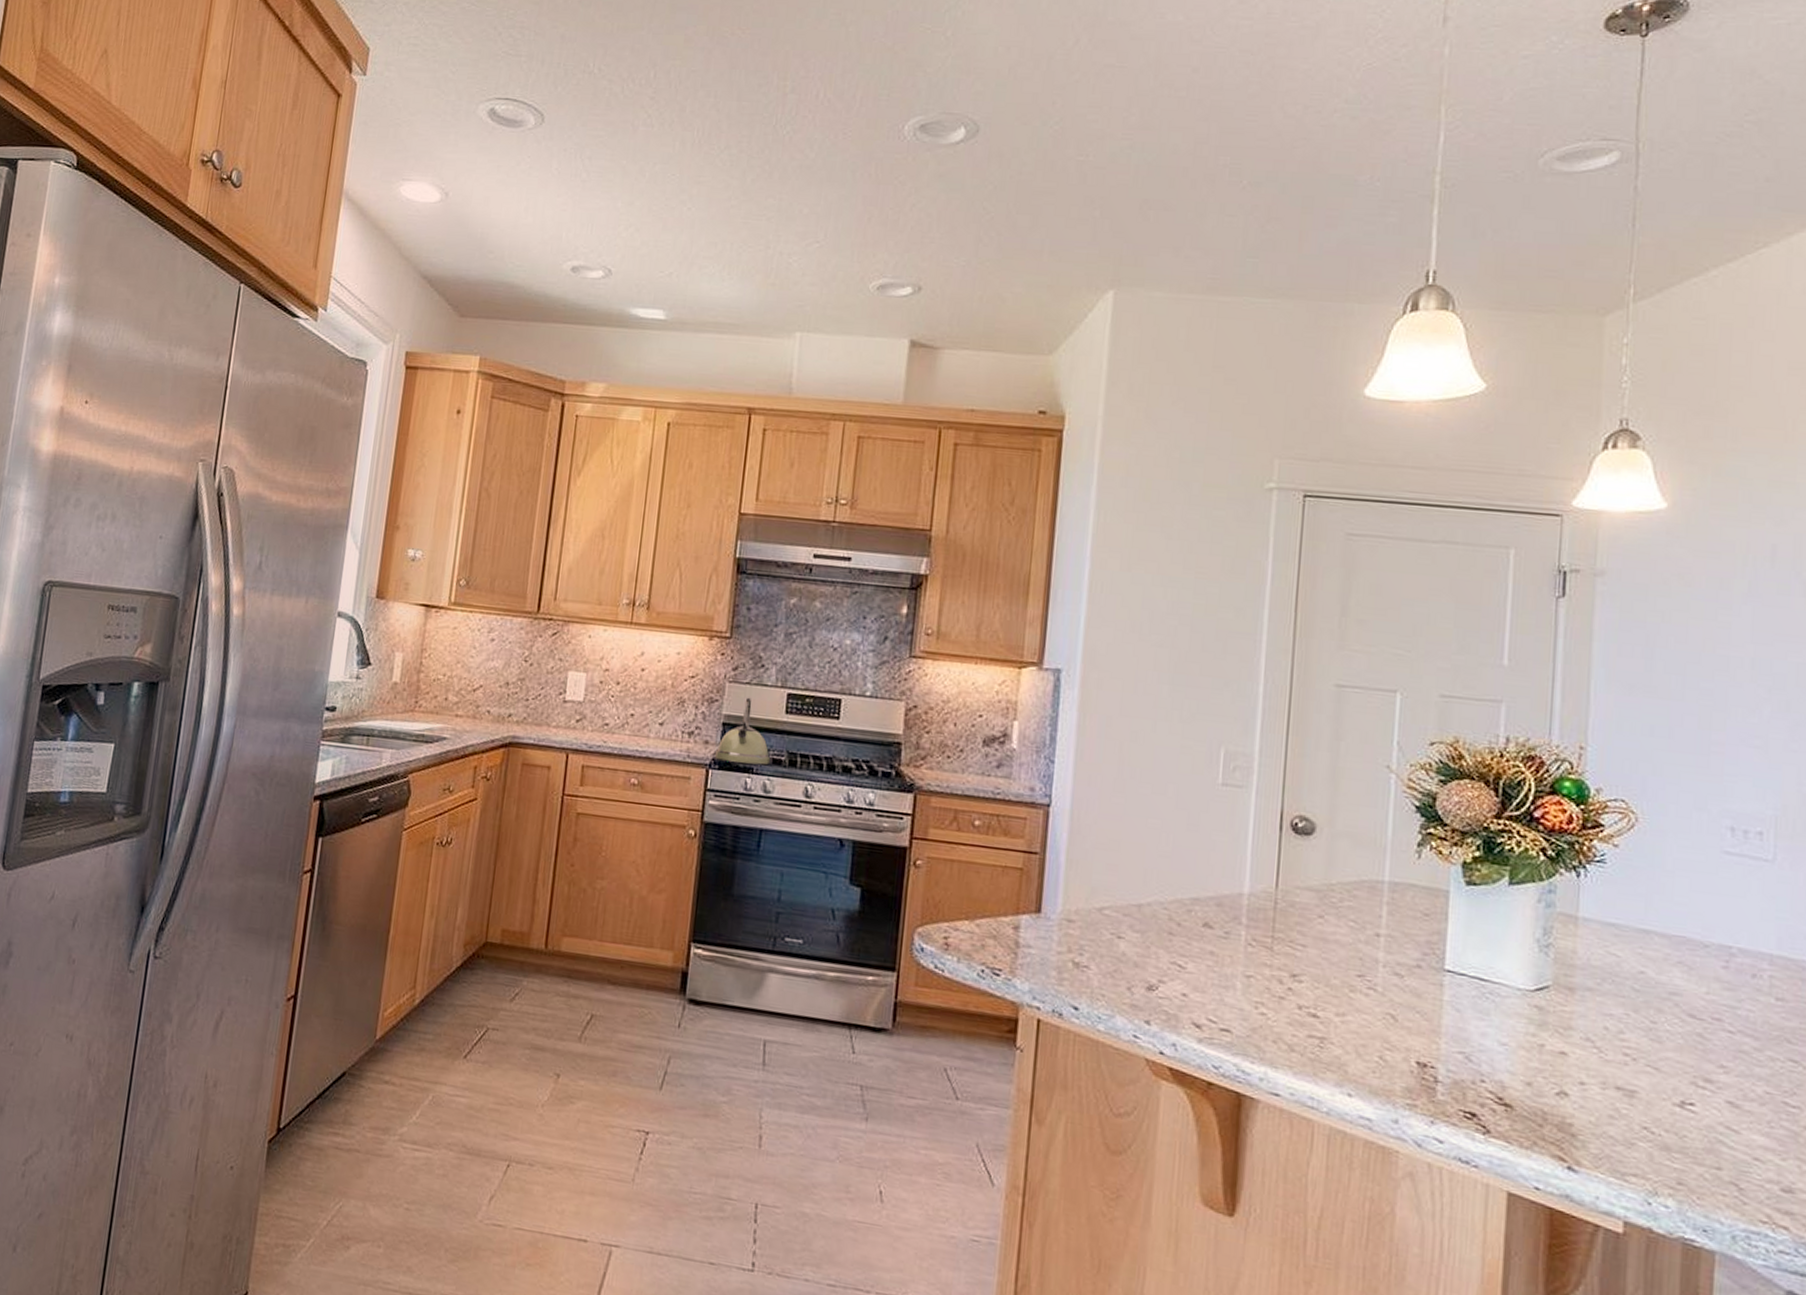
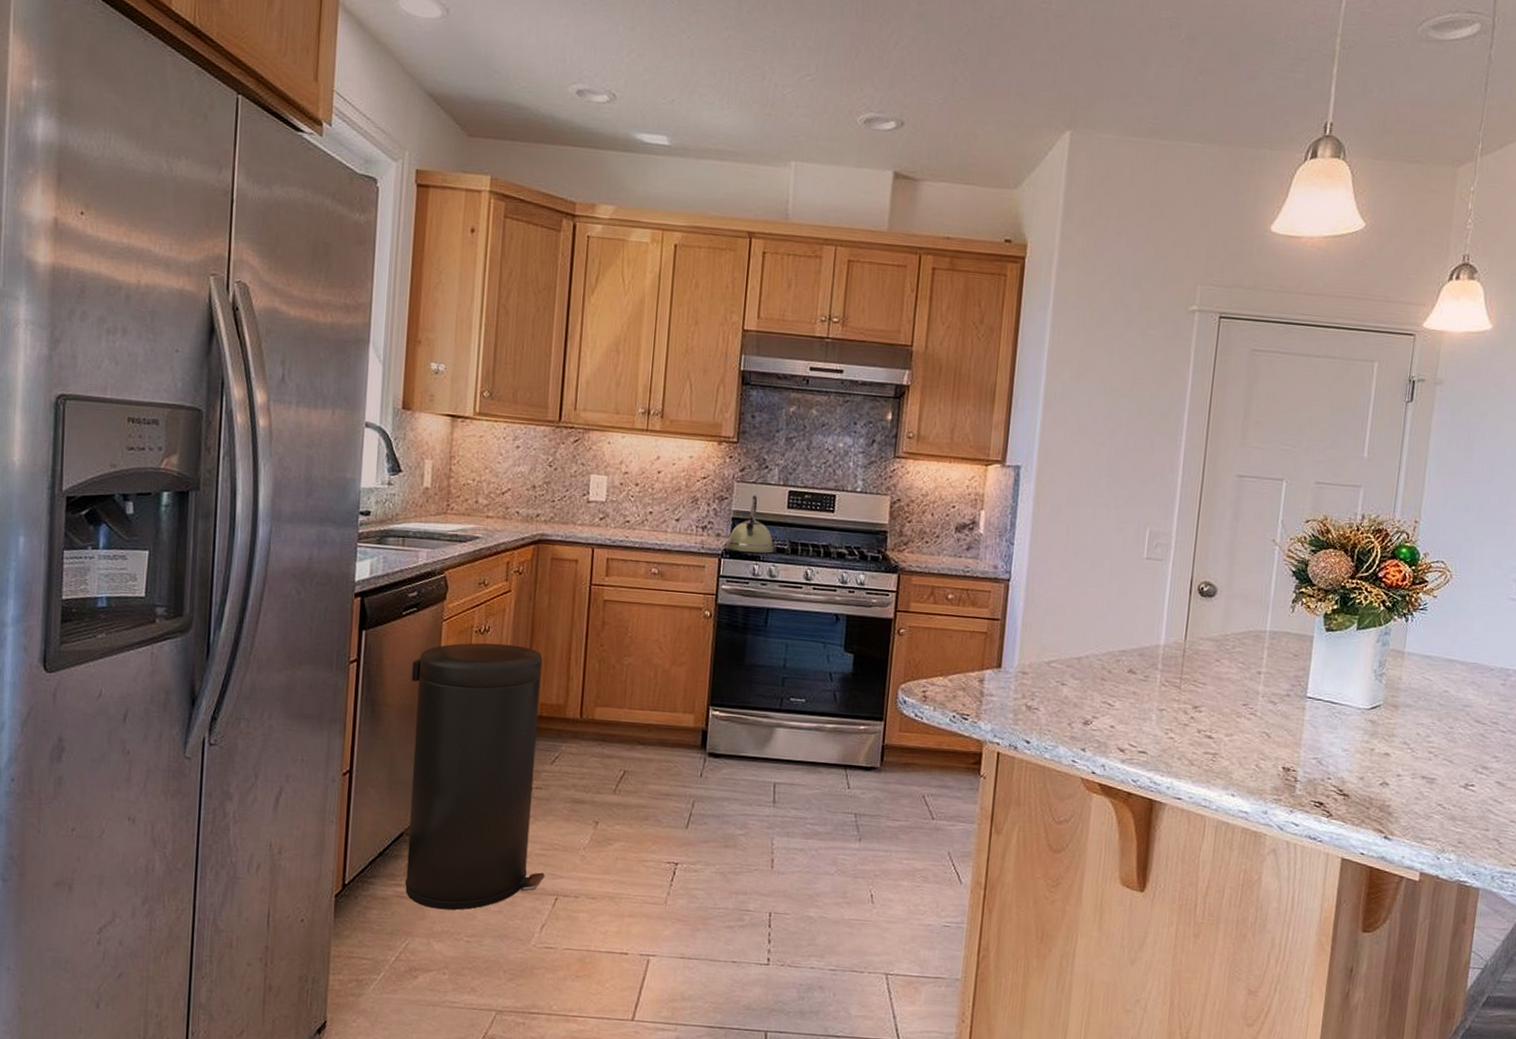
pedal bin: none [343,856,507,1170] -> present [405,642,545,910]

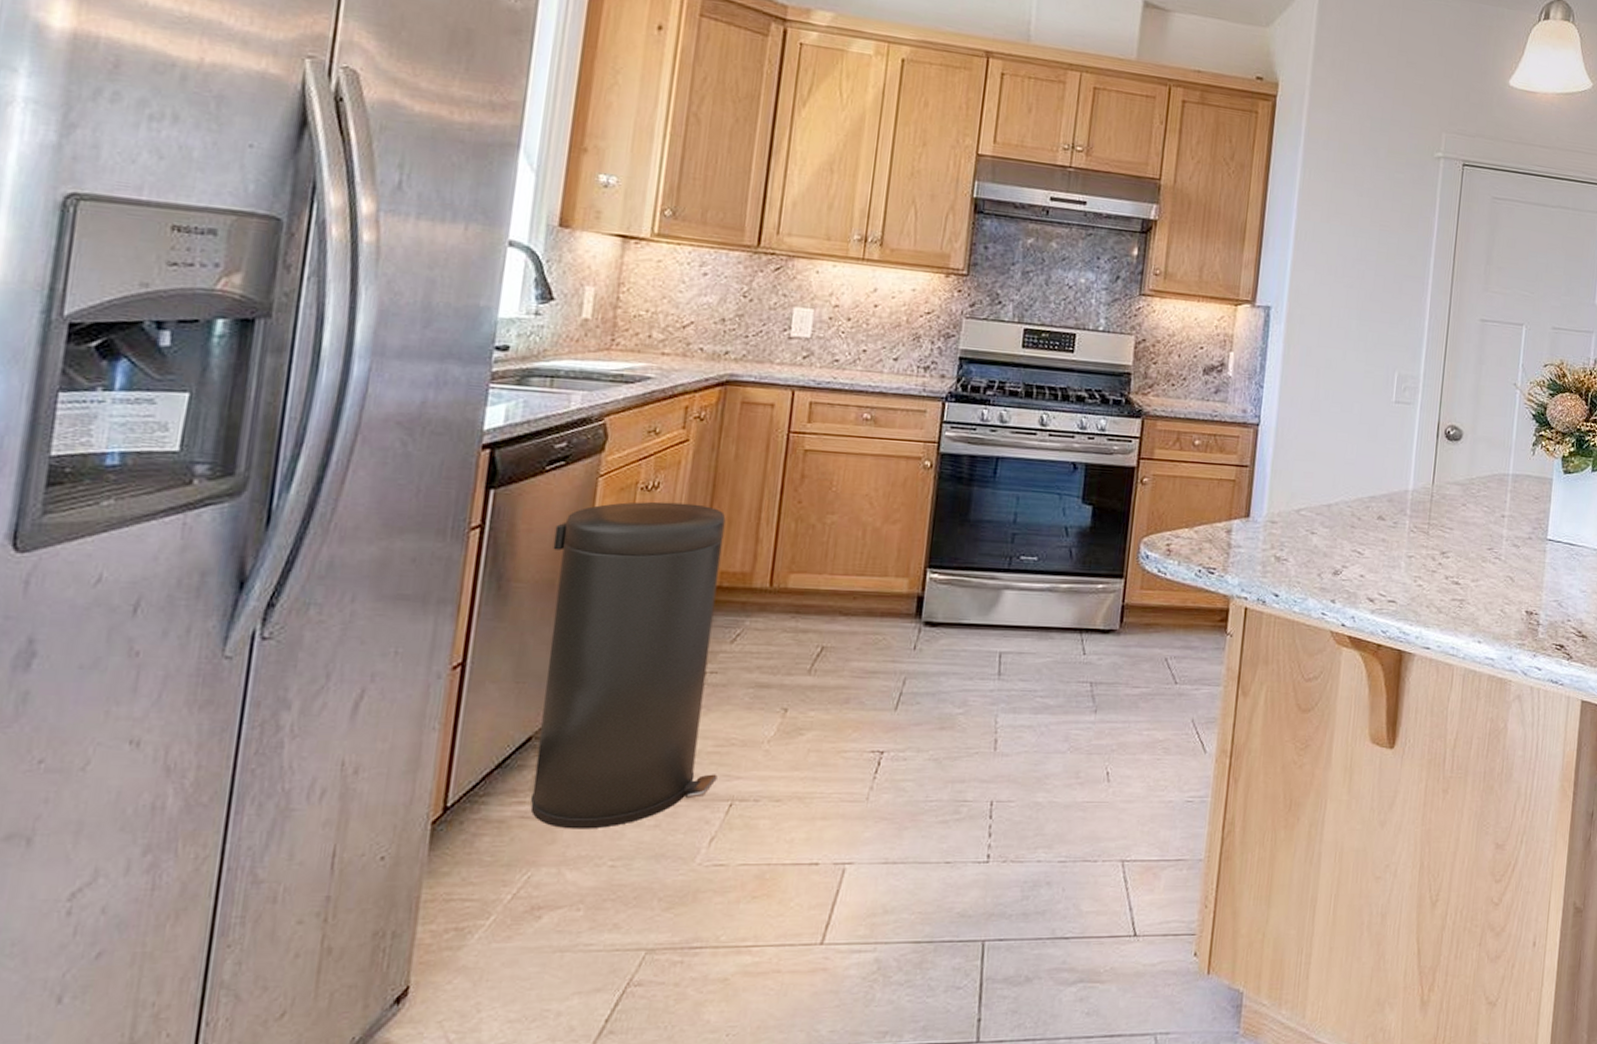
kettle: present [725,495,775,554] -> none [951,332,1007,397]

